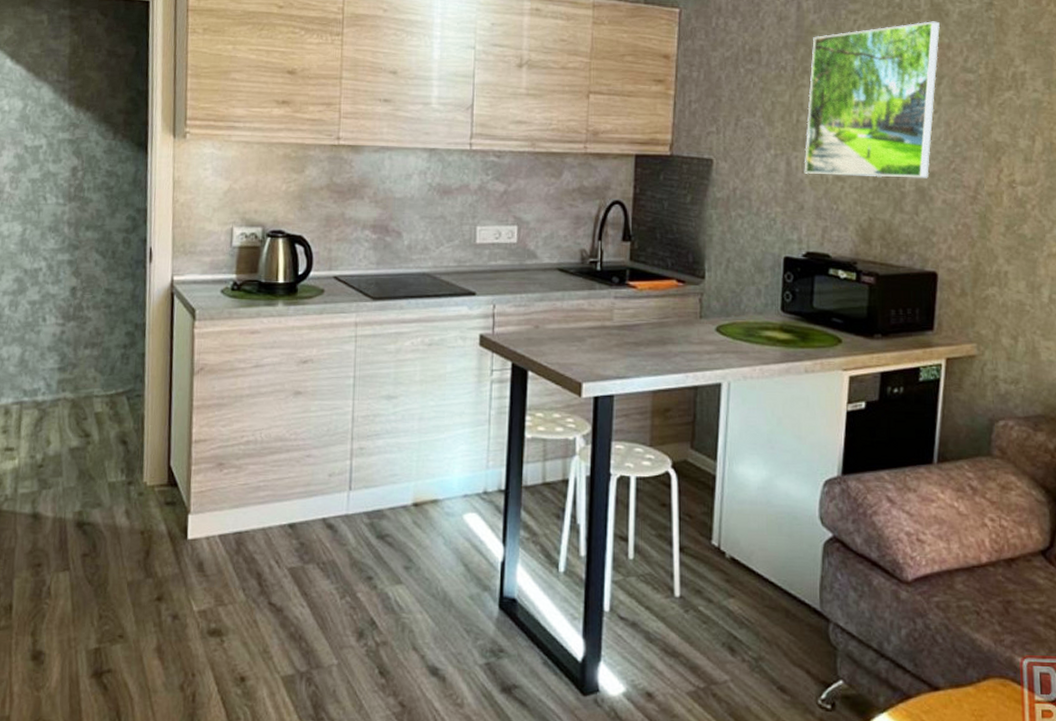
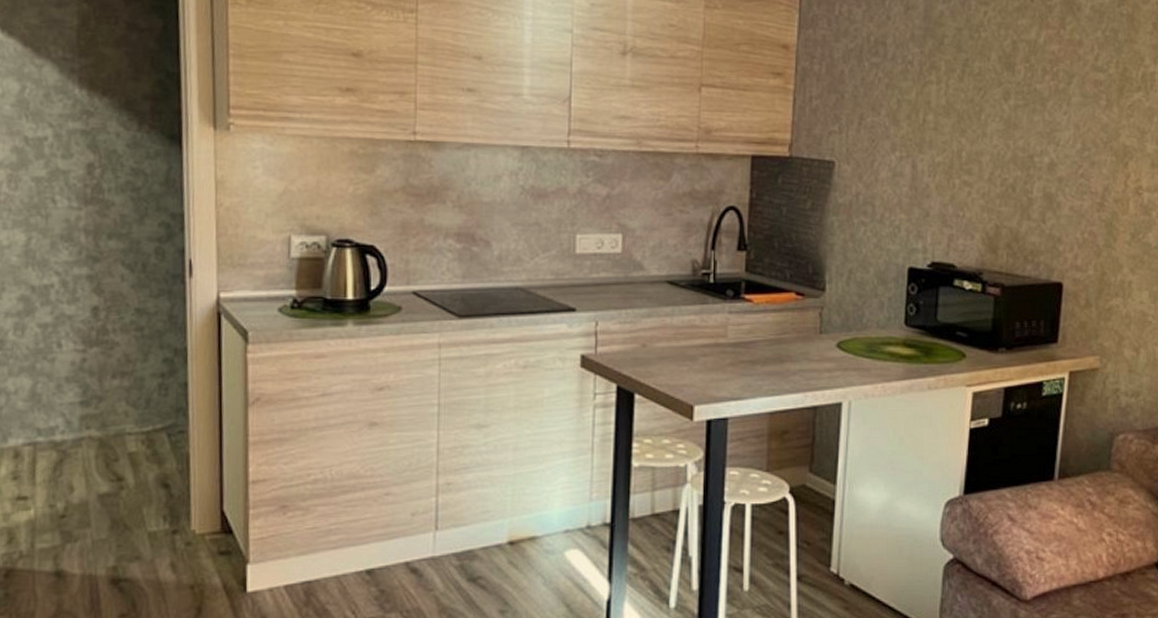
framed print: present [804,21,940,178] -> none [930,15,1071,184]

